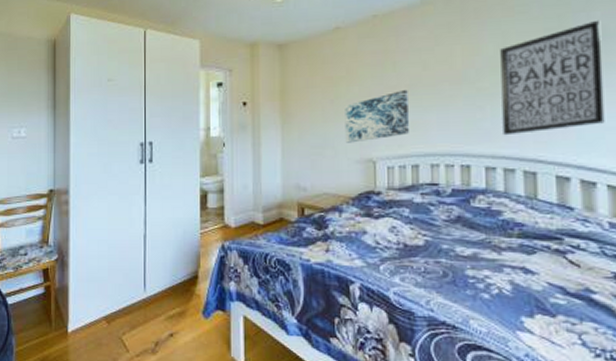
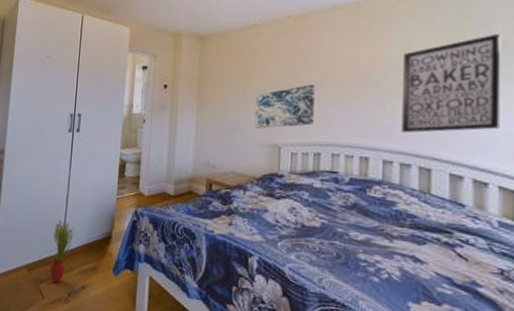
potted plant: none [132,262,156,334] -> present [49,219,75,283]

